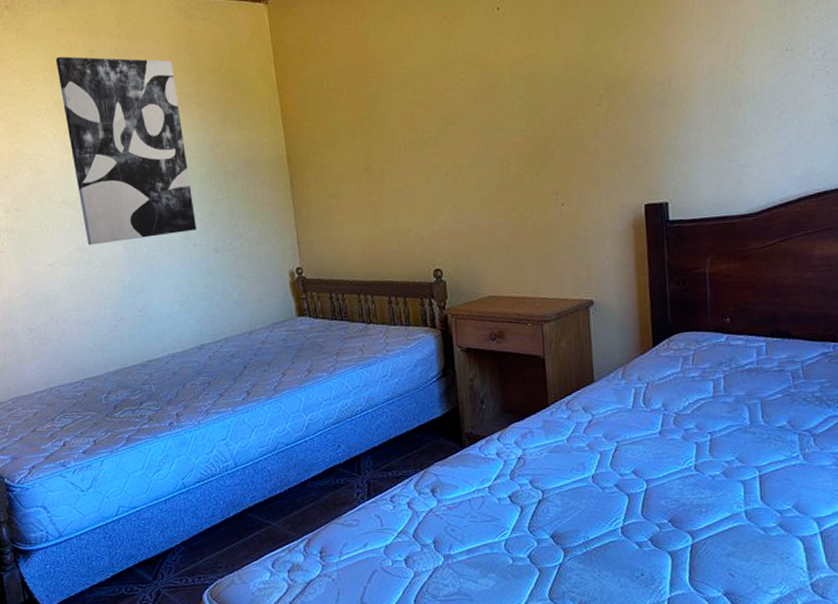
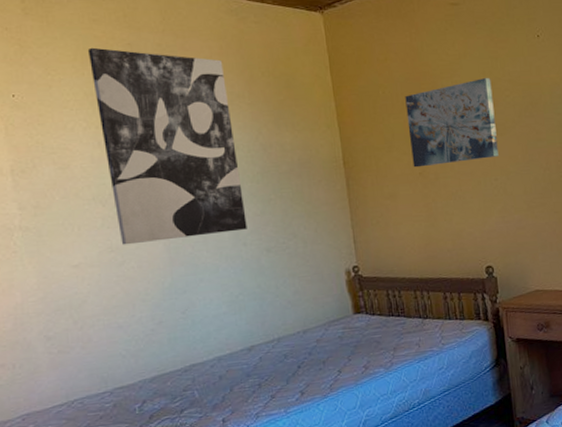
wall art: none [350,61,450,164] -> present [405,78,499,168]

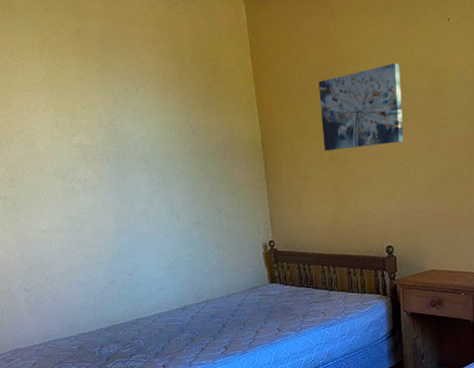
wall art: present [87,47,247,245] -> none [43,34,180,215]

